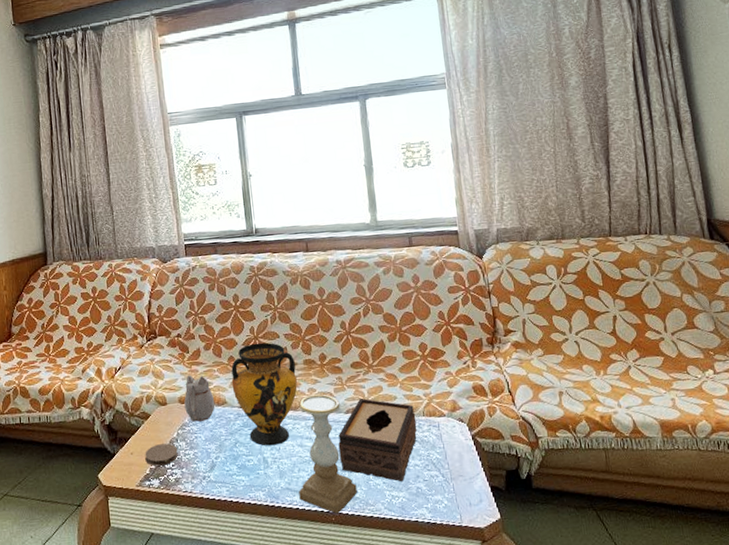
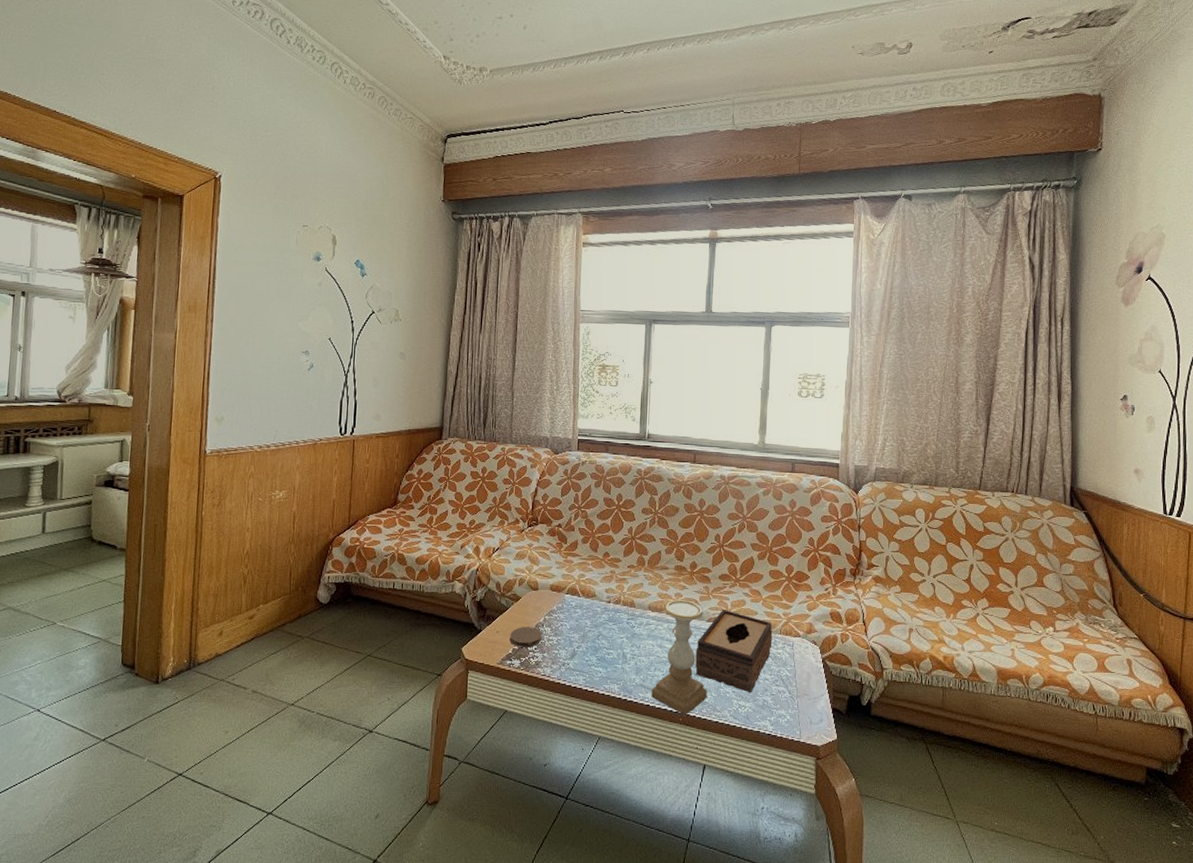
teapot: present [184,375,215,422] -> none [555,564,585,610]
vase: present [231,342,298,446] -> none [603,543,667,643]

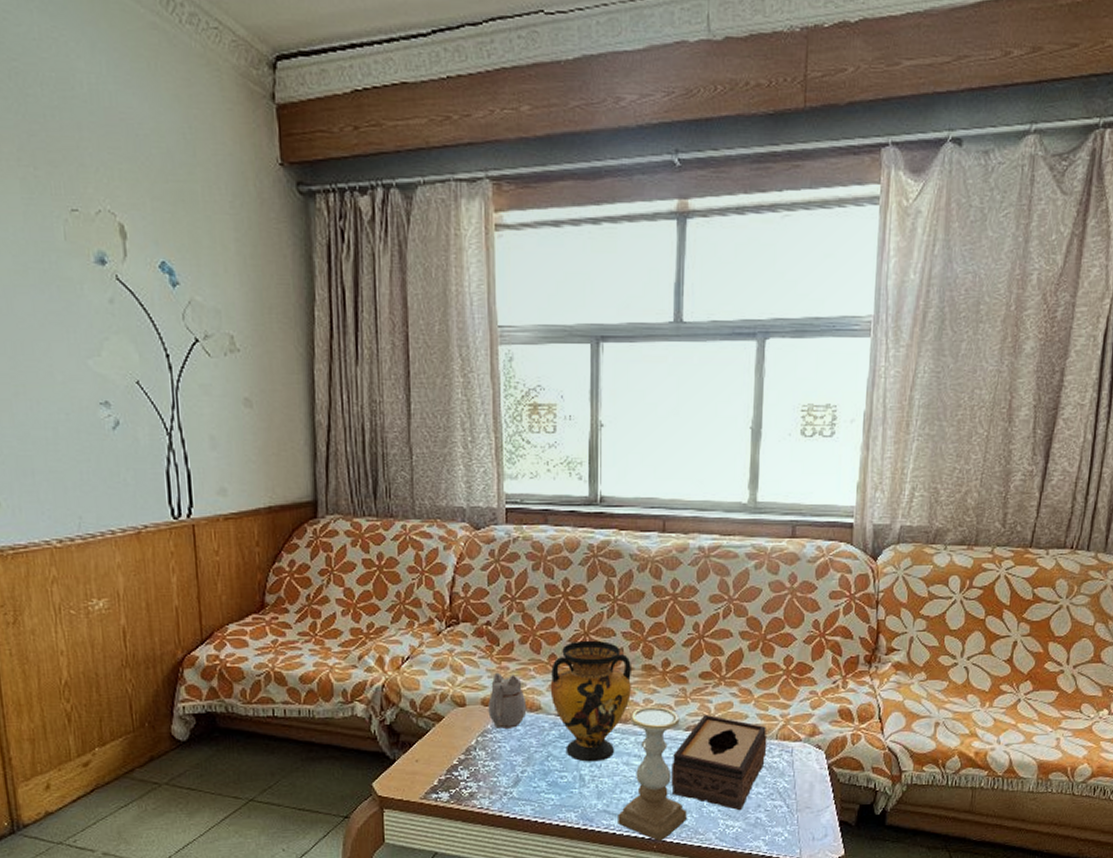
coaster: present [510,627,542,648] -> none [433,752,475,777]
teapot: none [555,564,585,610] -> present [488,672,527,729]
vase: none [603,543,667,643] -> present [550,640,631,762]

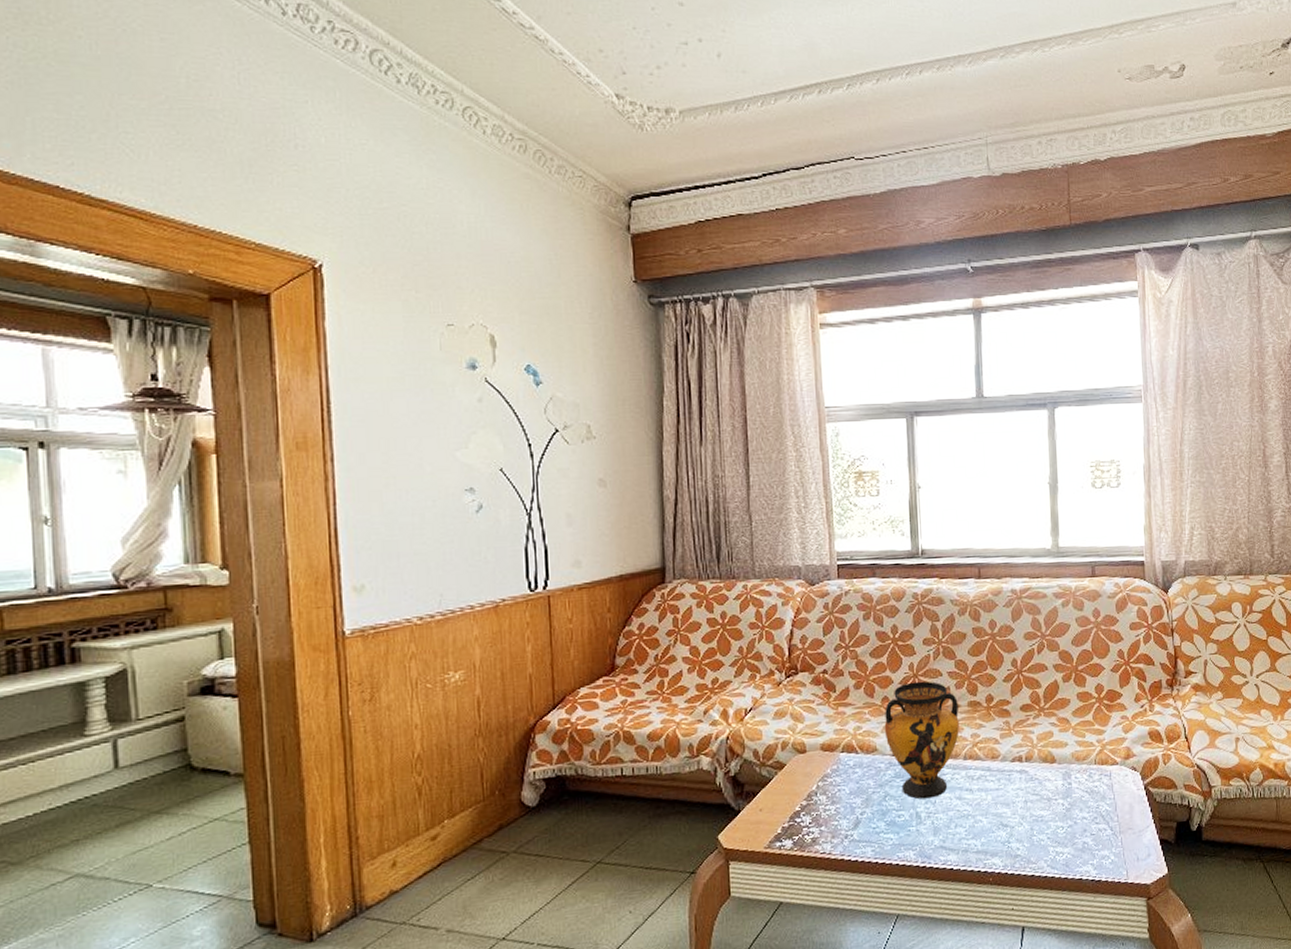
teapot: present [488,672,527,729] -> none [827,717,864,773]
candle holder: present [618,706,687,842] -> none [954,740,1019,874]
tissue box: present [671,715,767,811] -> none [1001,745,1088,837]

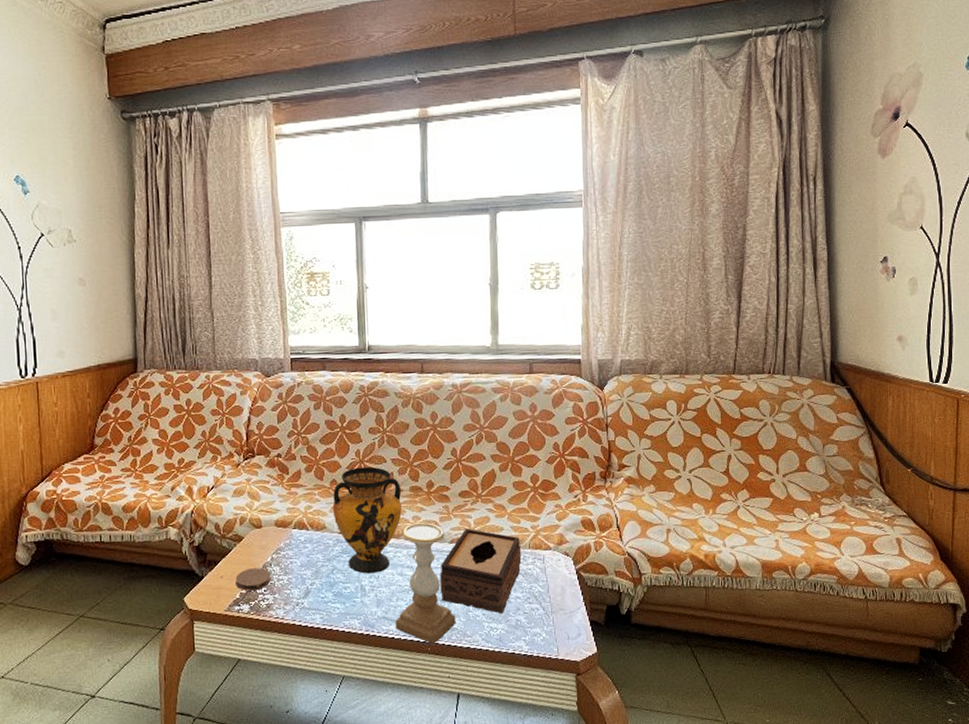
coaster: none [776,797,817,825] -> present [235,568,271,591]
candle holder: none [954,740,1019,874] -> present [395,522,456,645]
tissue box: none [1001,745,1088,837] -> present [440,529,522,614]

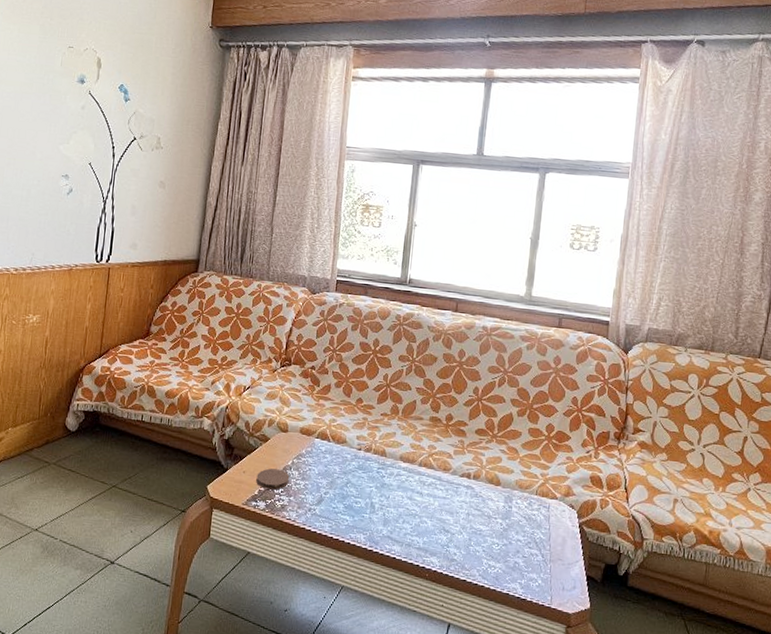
vase: present [332,466,402,574] -> none [354,390,421,493]
candle holder: present [395,522,456,645] -> none [398,451,457,571]
tissue box: present [440,529,522,614] -> none [445,465,529,554]

